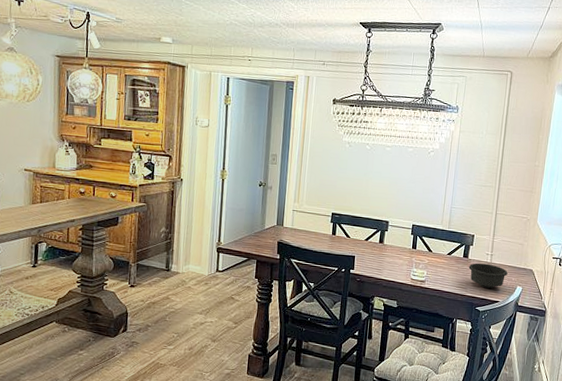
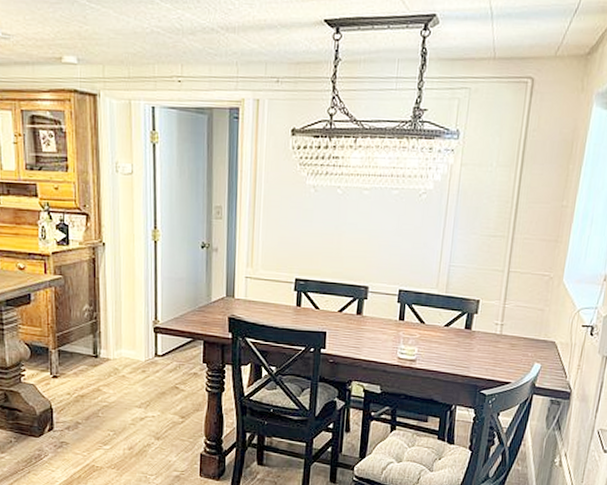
bowl: present [468,263,508,289] -> none [472,335,523,367]

